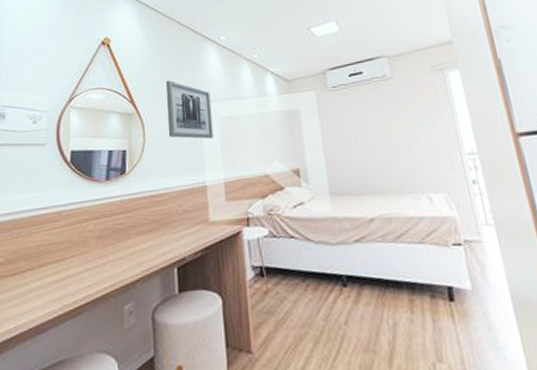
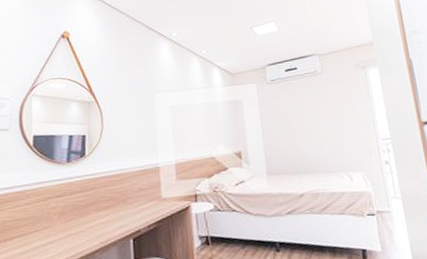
wall art: present [166,80,214,139] -> none [122,71,166,126]

